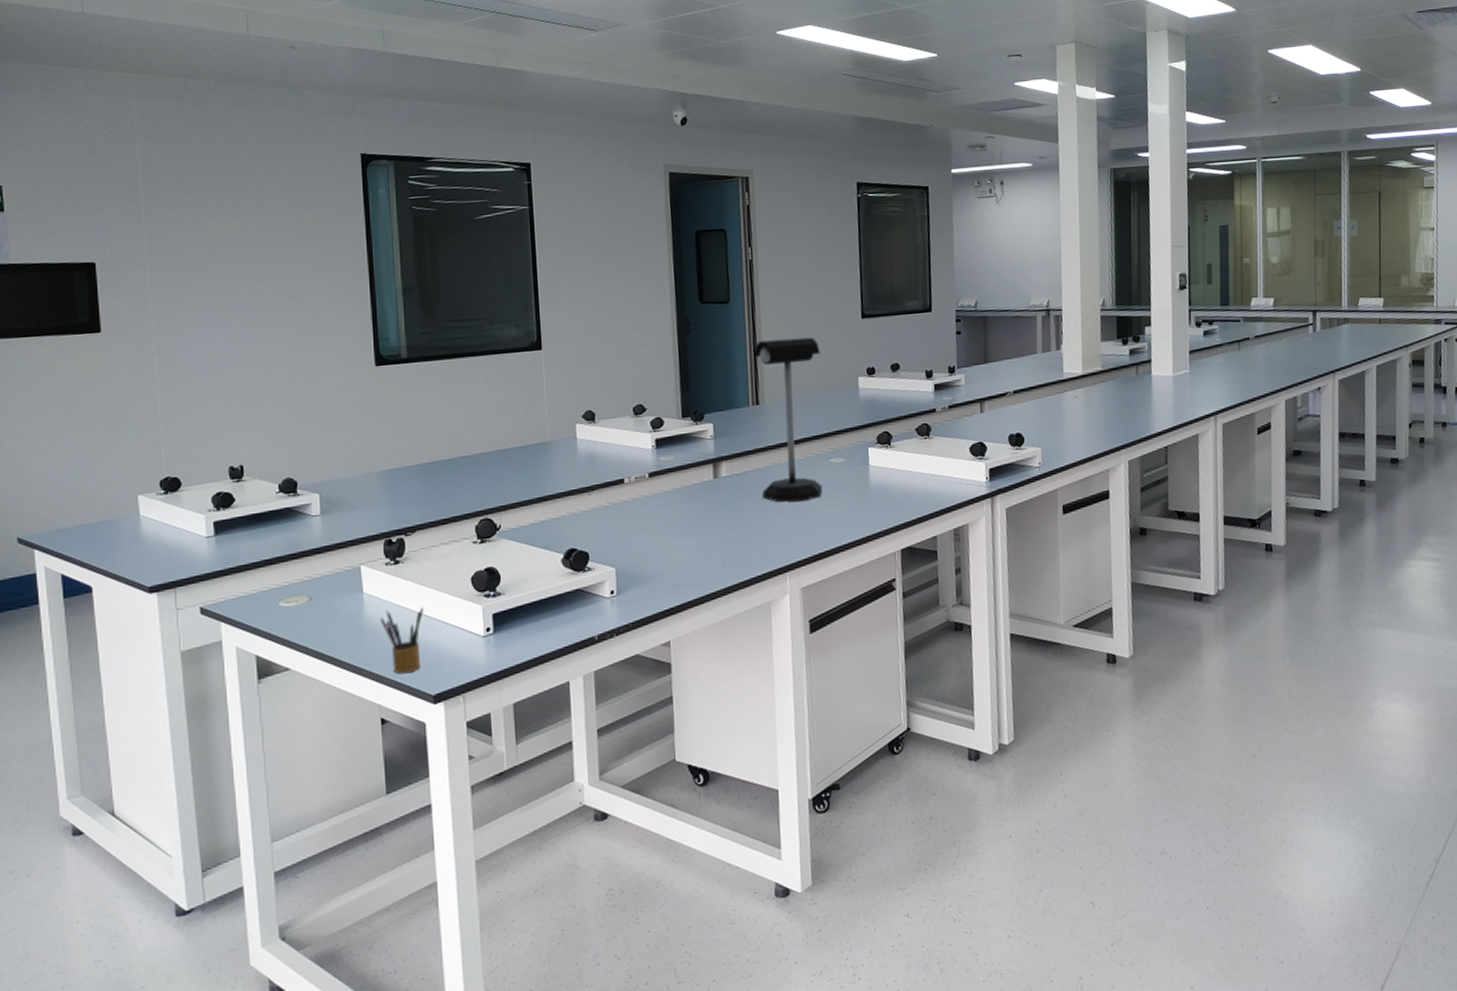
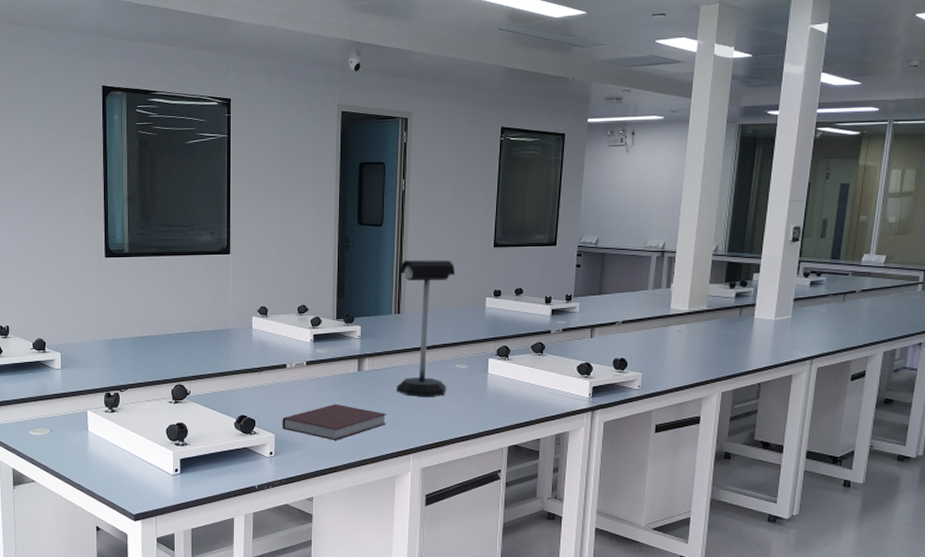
pencil box: present [380,606,424,674] -> none [99,446,130,496]
notebook: none [623,521,755,567] -> present [282,403,387,440]

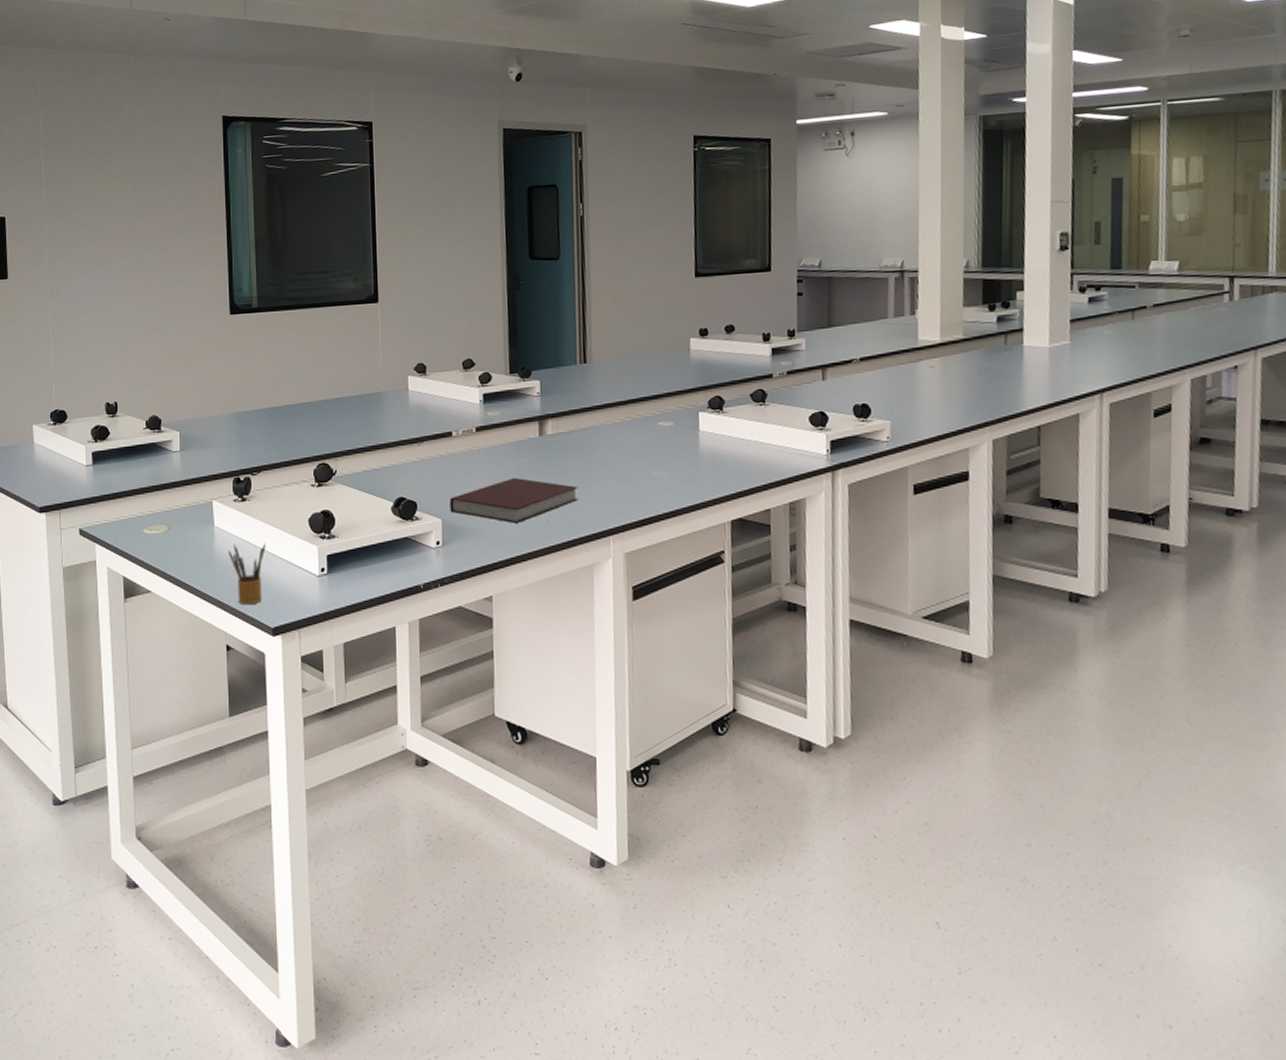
pencil box: none [99,446,130,496] -> present [228,542,266,605]
desk lamp: present [396,260,456,398] -> none [582,295,651,465]

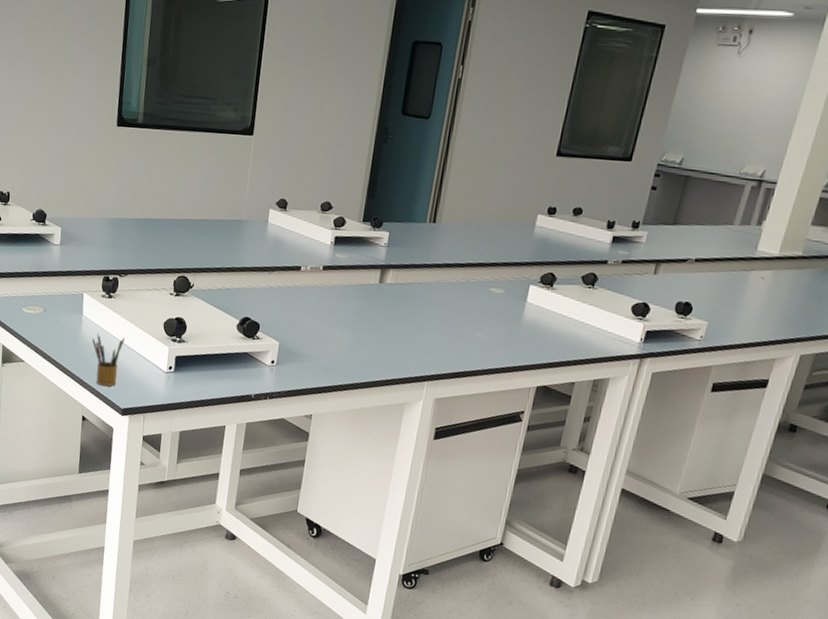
notebook: present [449,477,579,523] -> none [288,316,405,357]

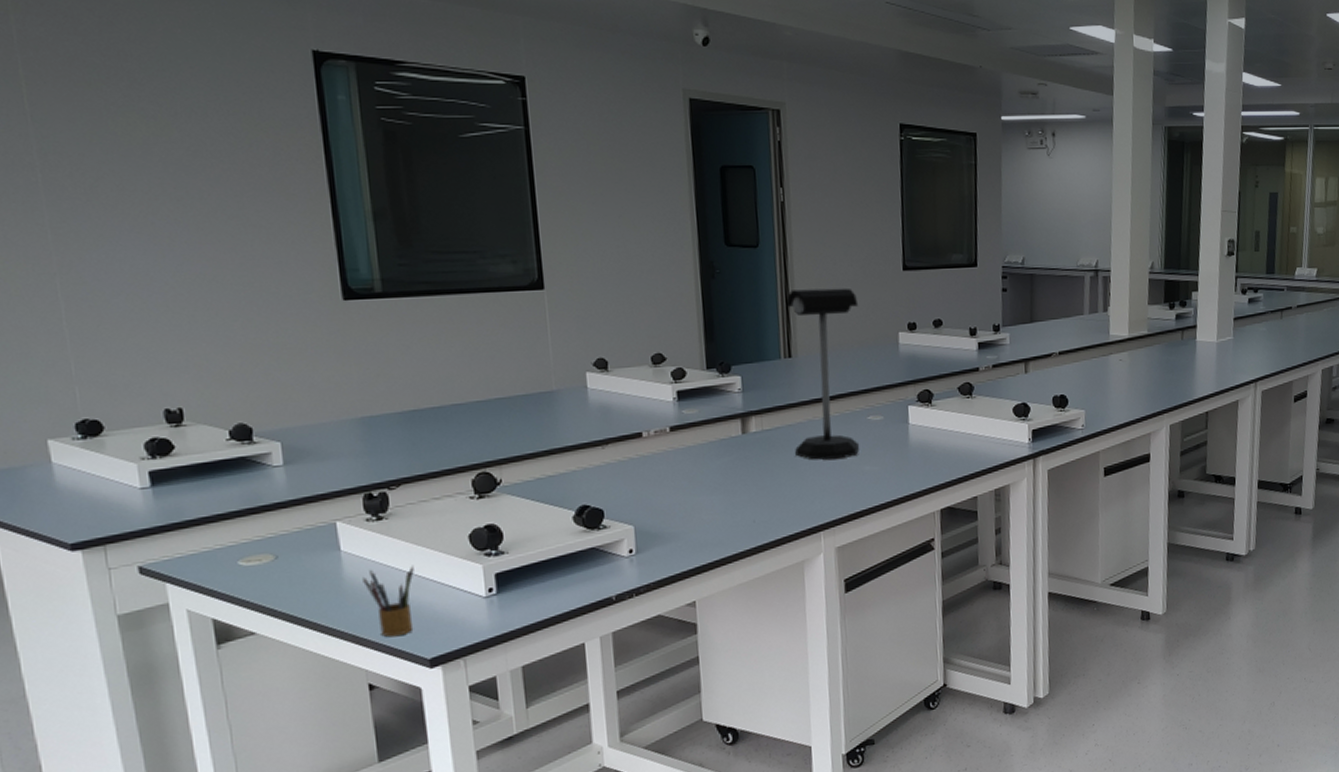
desk lamp: none [419,161,507,322] -> present [785,287,860,460]

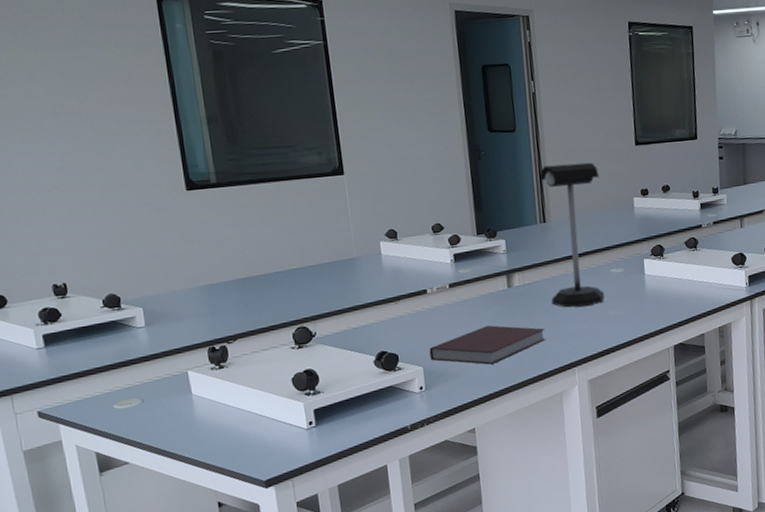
pencil box: present [362,565,414,637] -> none [210,404,251,464]
notebook: none [642,477,787,525] -> present [429,325,546,365]

